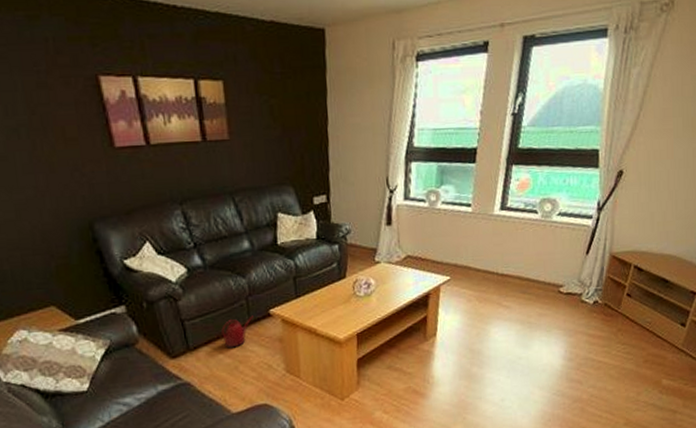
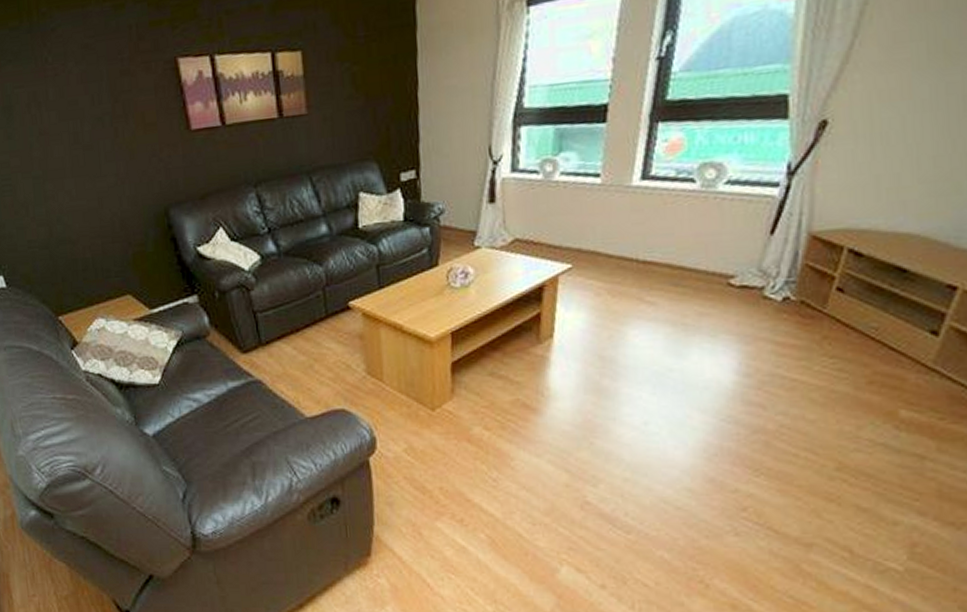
watering can: present [221,315,253,348] -> none [295,308,331,344]

